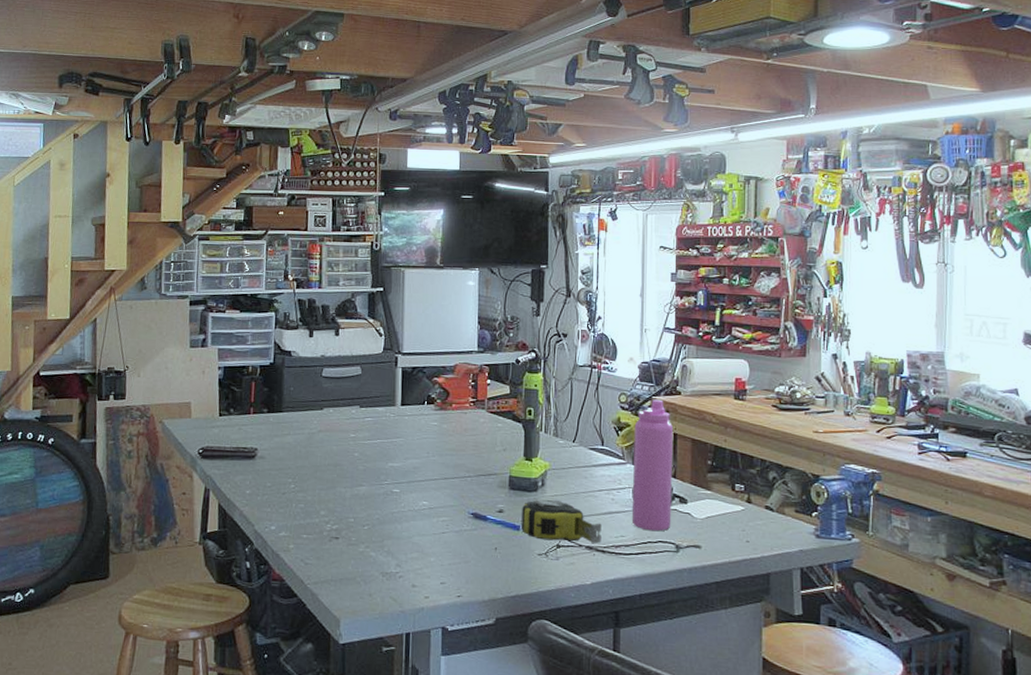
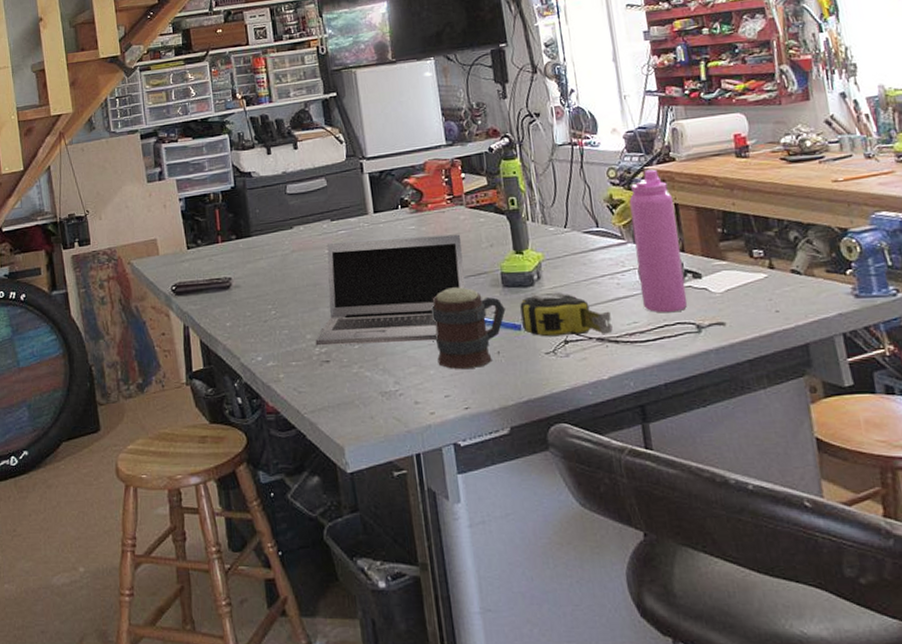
laptop: none [328,429,478,531] -> present [315,234,466,346]
mug: none [439,483,508,561] -> present [431,287,506,370]

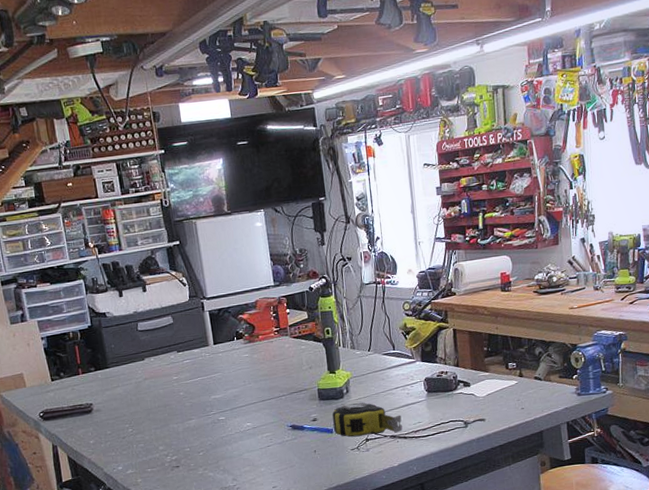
laptop: present [315,234,466,346] -> none [167,359,290,455]
mug: present [431,287,506,370] -> none [262,402,321,466]
water bottle: present [629,169,688,313] -> none [419,302,459,414]

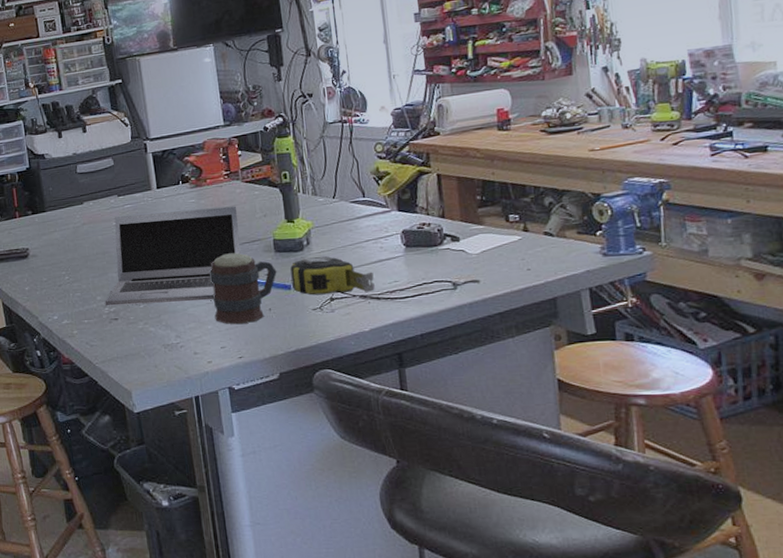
laptop: none [167,359,290,455] -> present [105,206,241,306]
mug: none [262,402,321,466] -> present [209,253,277,325]

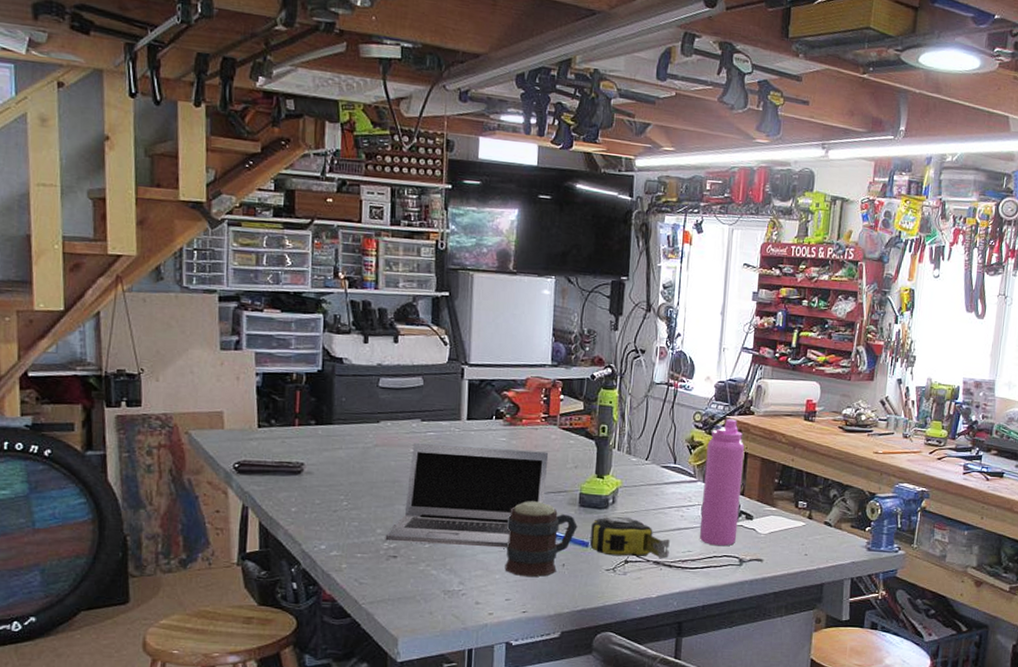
water bottle: none [394,143,446,273] -> present [699,418,745,547]

